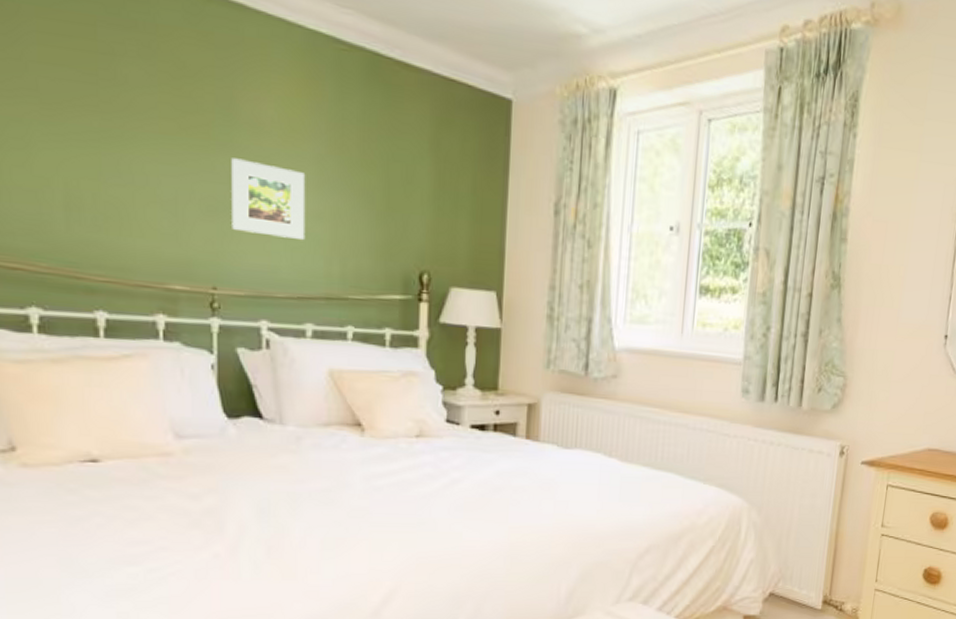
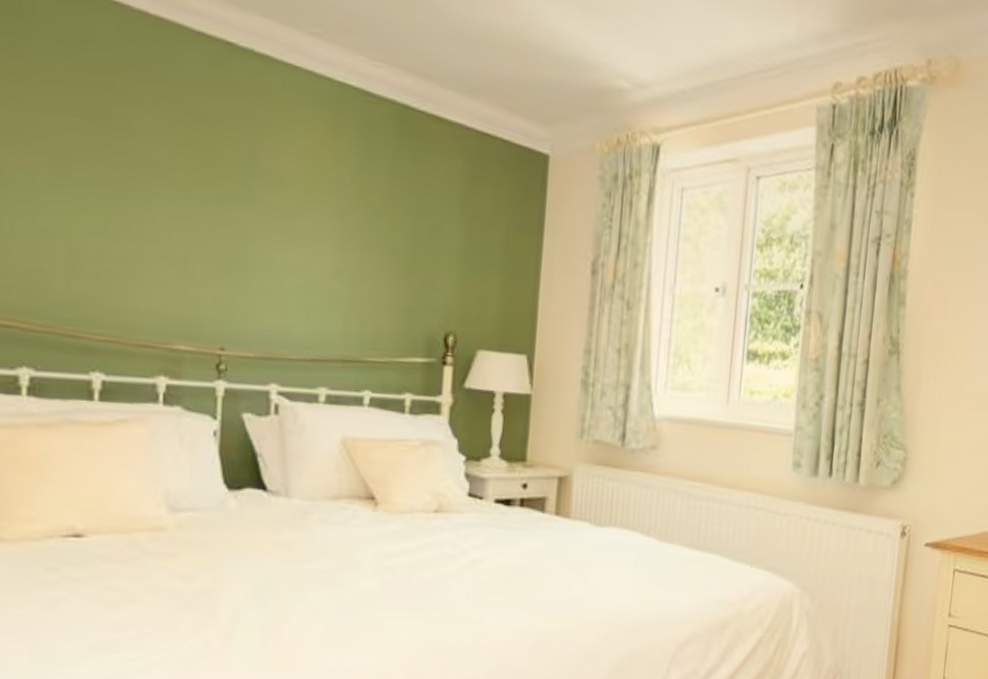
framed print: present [231,158,306,241] -> none [244,212,327,300]

